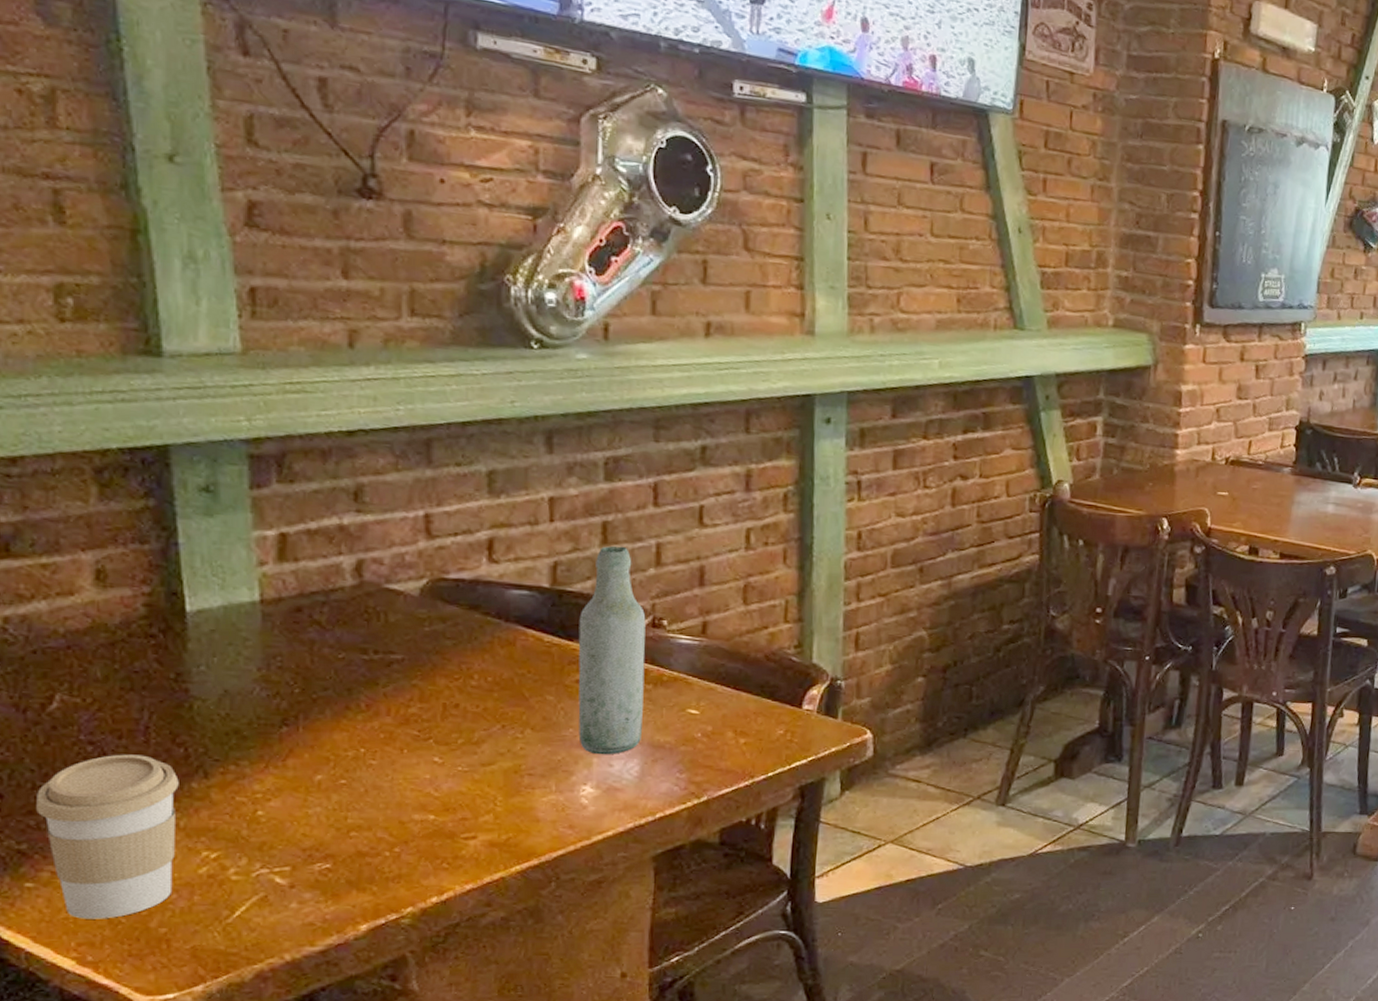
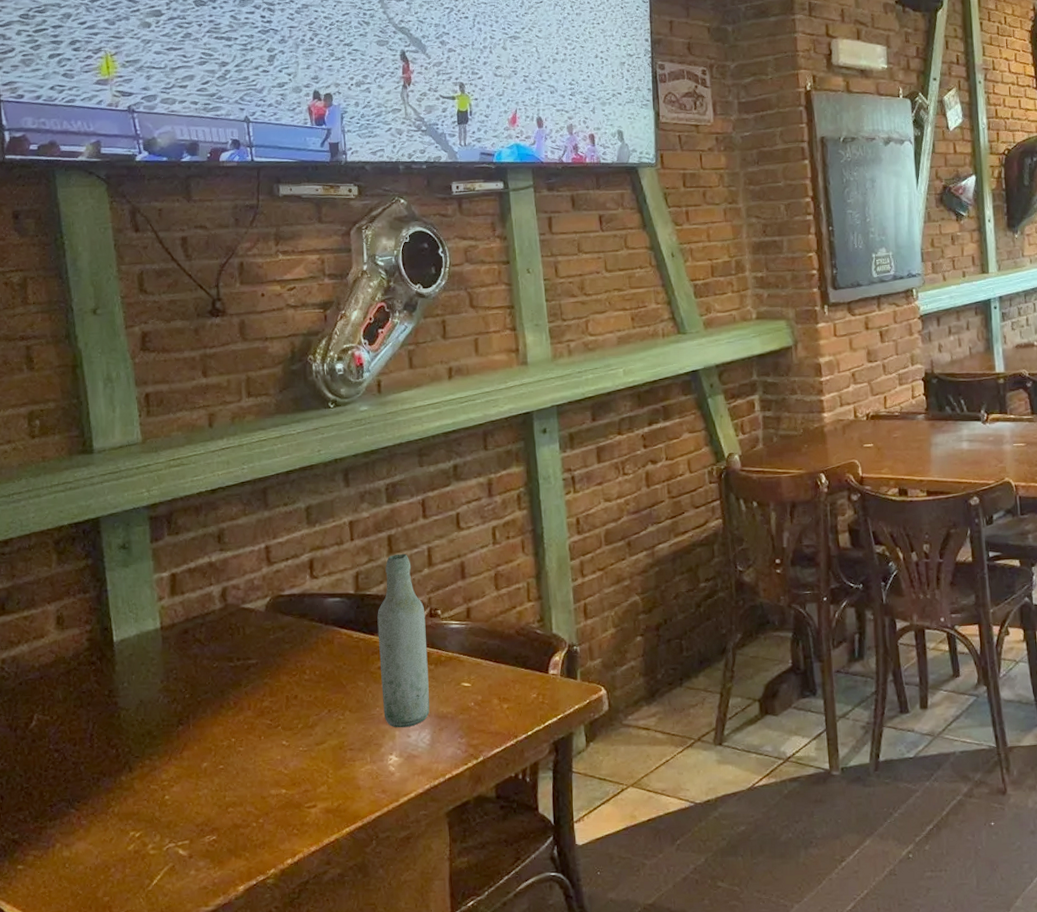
coffee cup: present [36,754,179,919] -> none [24,757,113,893]

